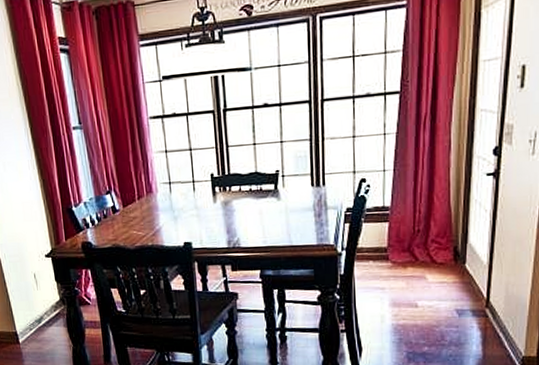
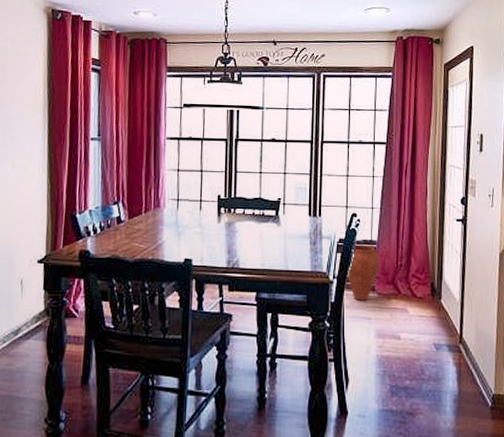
vase: none [356,212,394,271] -> present [347,244,380,301]

